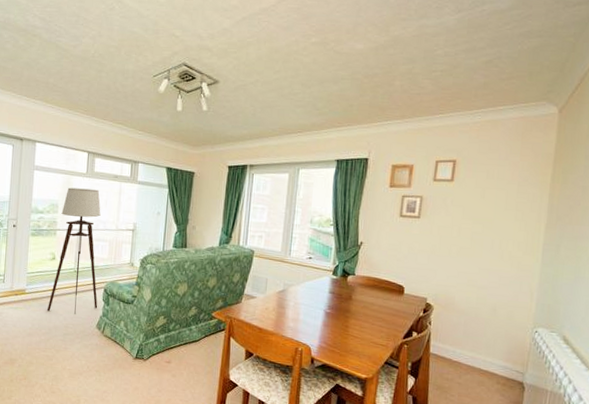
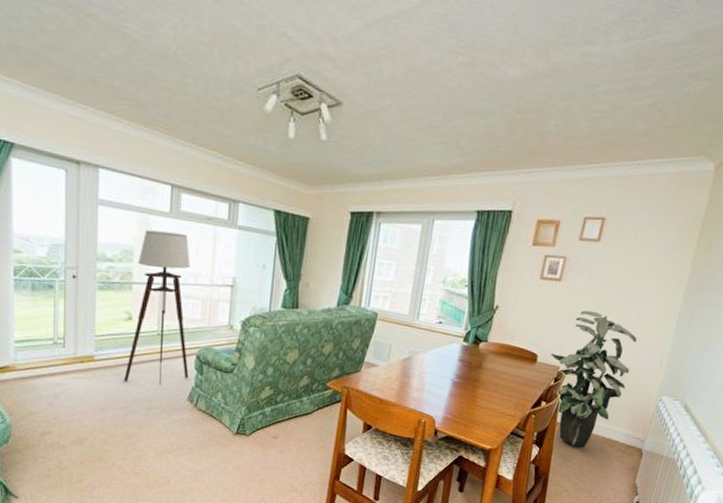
indoor plant: none [416,244,502,379] -> present [550,310,637,448]

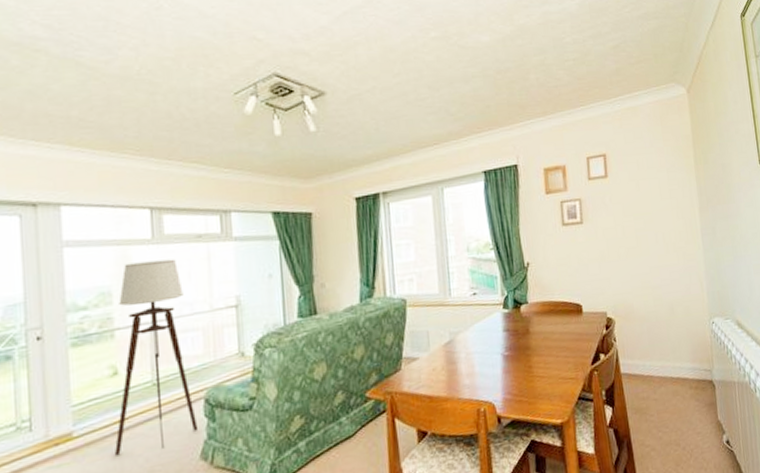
indoor plant: present [550,310,637,448] -> none [594,246,676,397]

